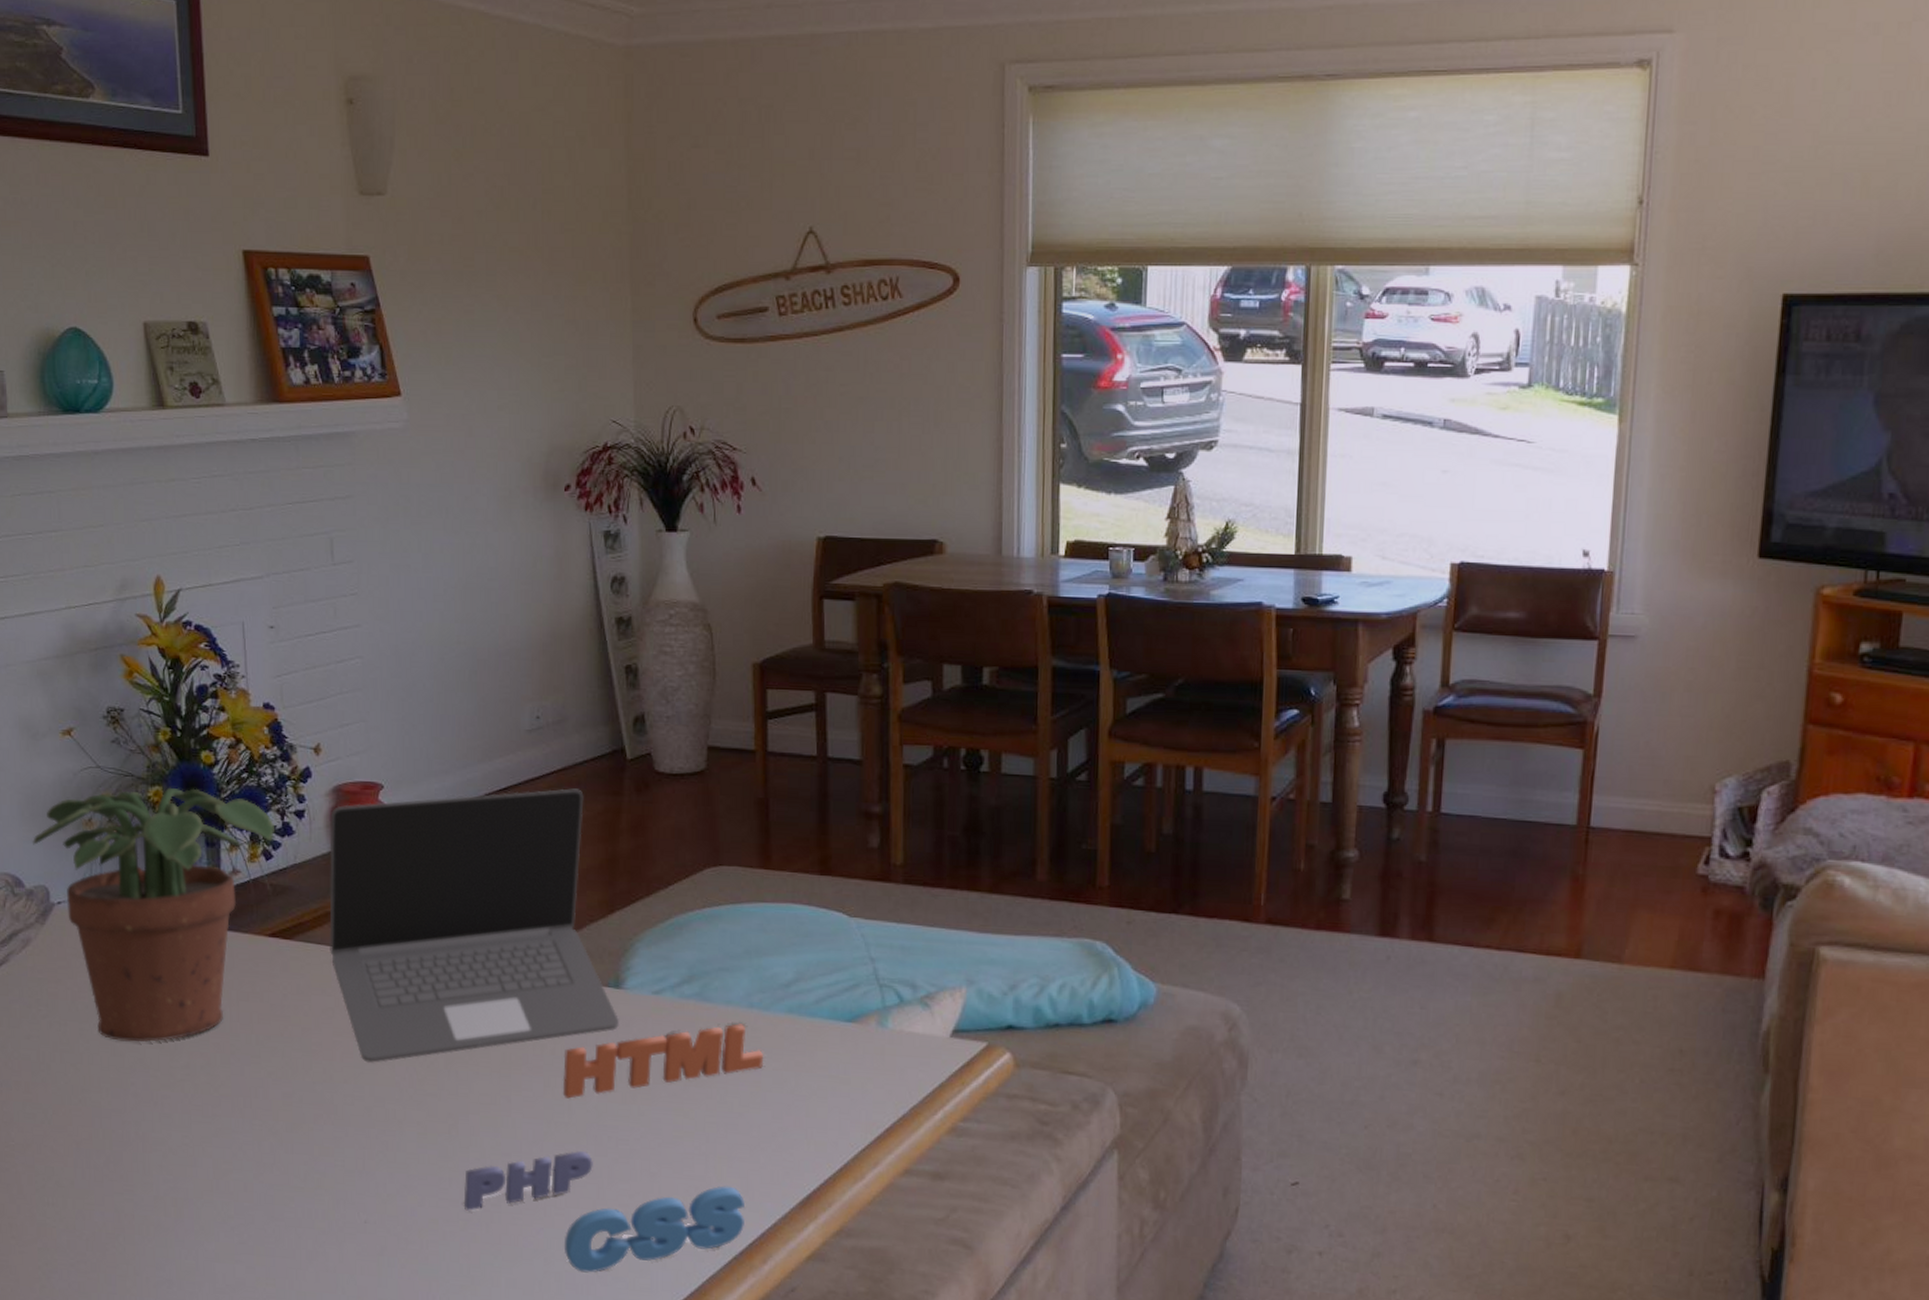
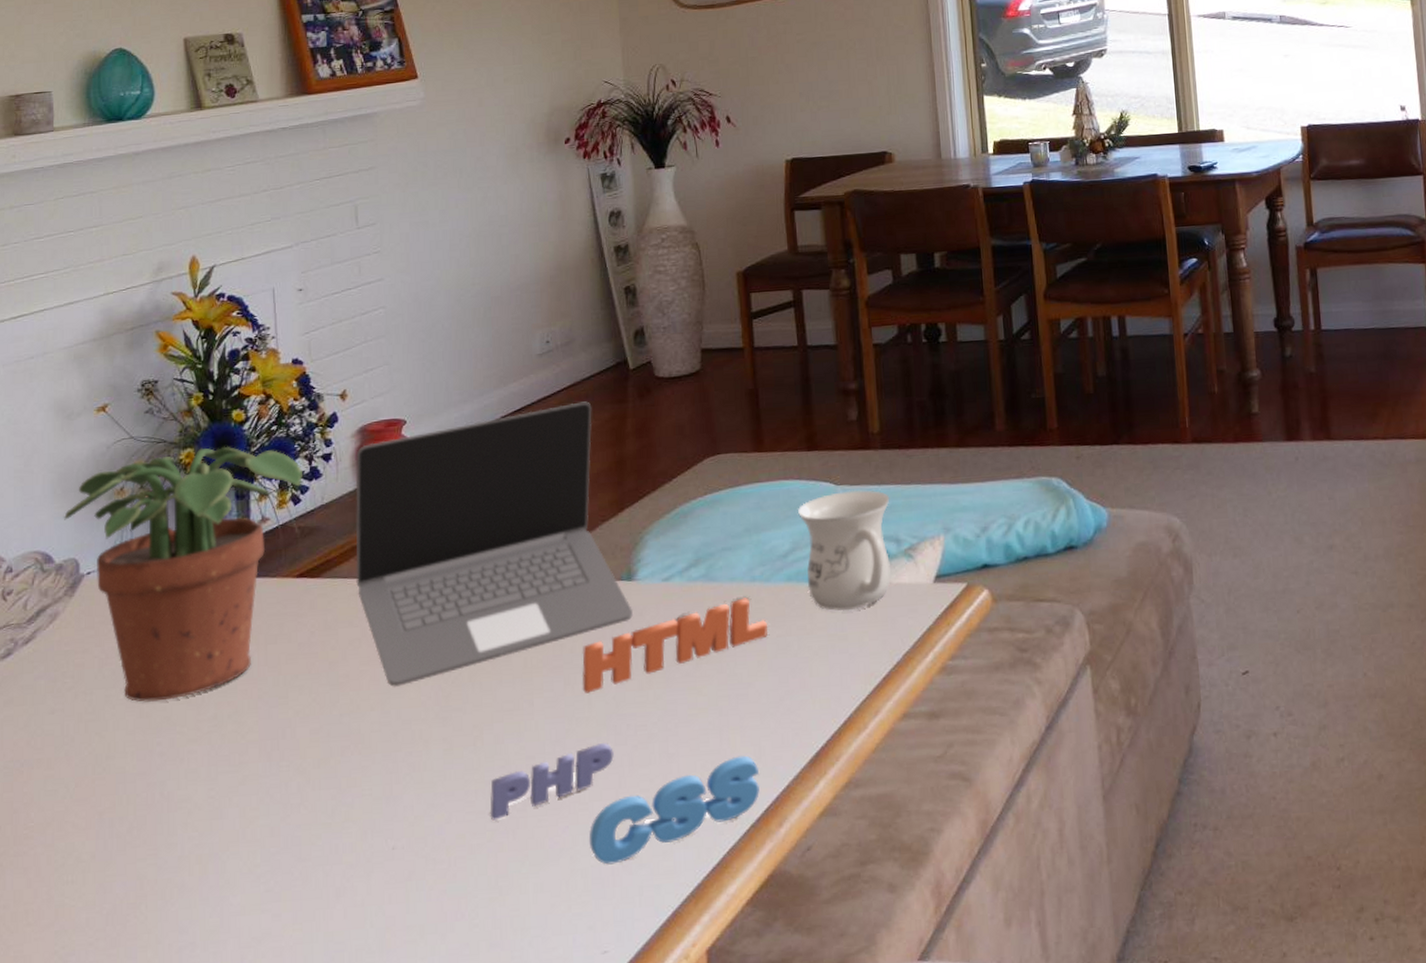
mug: none [805,924,909,1054] -> present [798,489,891,612]

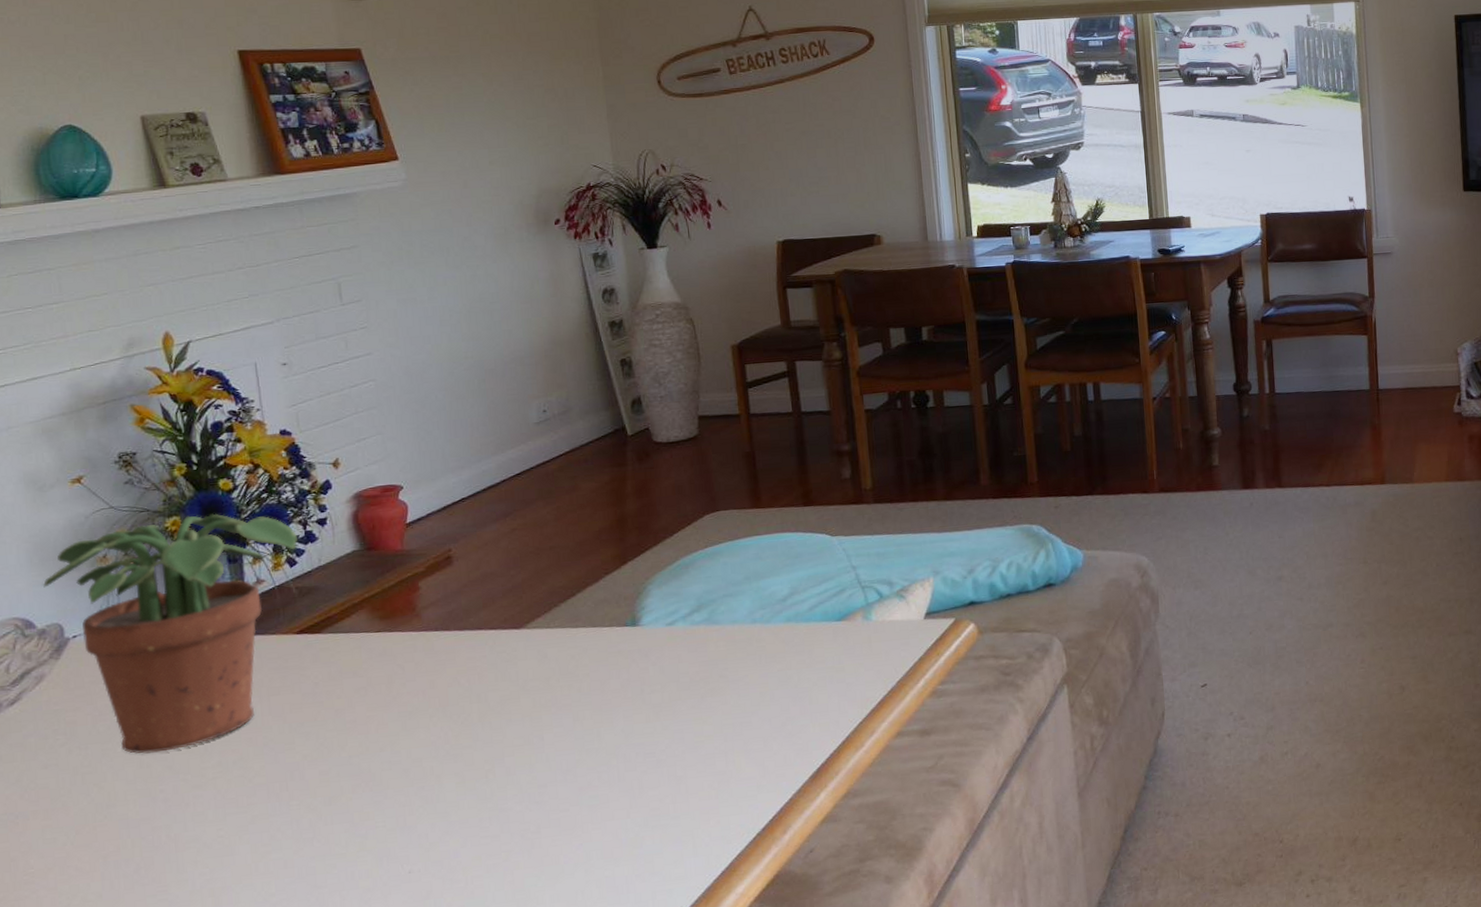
laptop: present [355,401,769,865] -> none [352,465,770,875]
mug: present [798,489,891,612] -> none [796,539,884,647]

